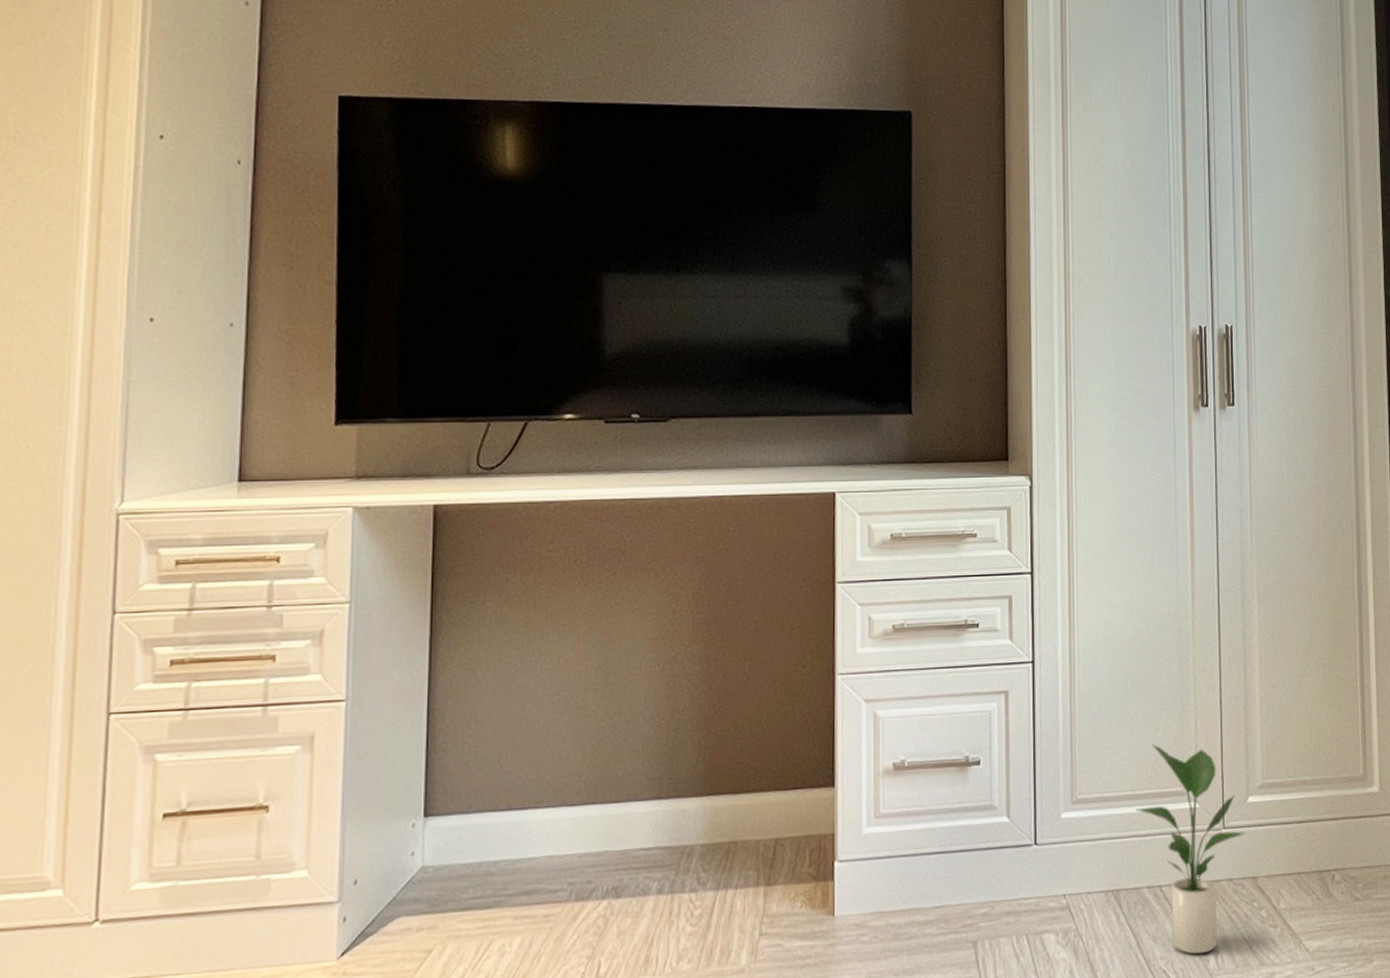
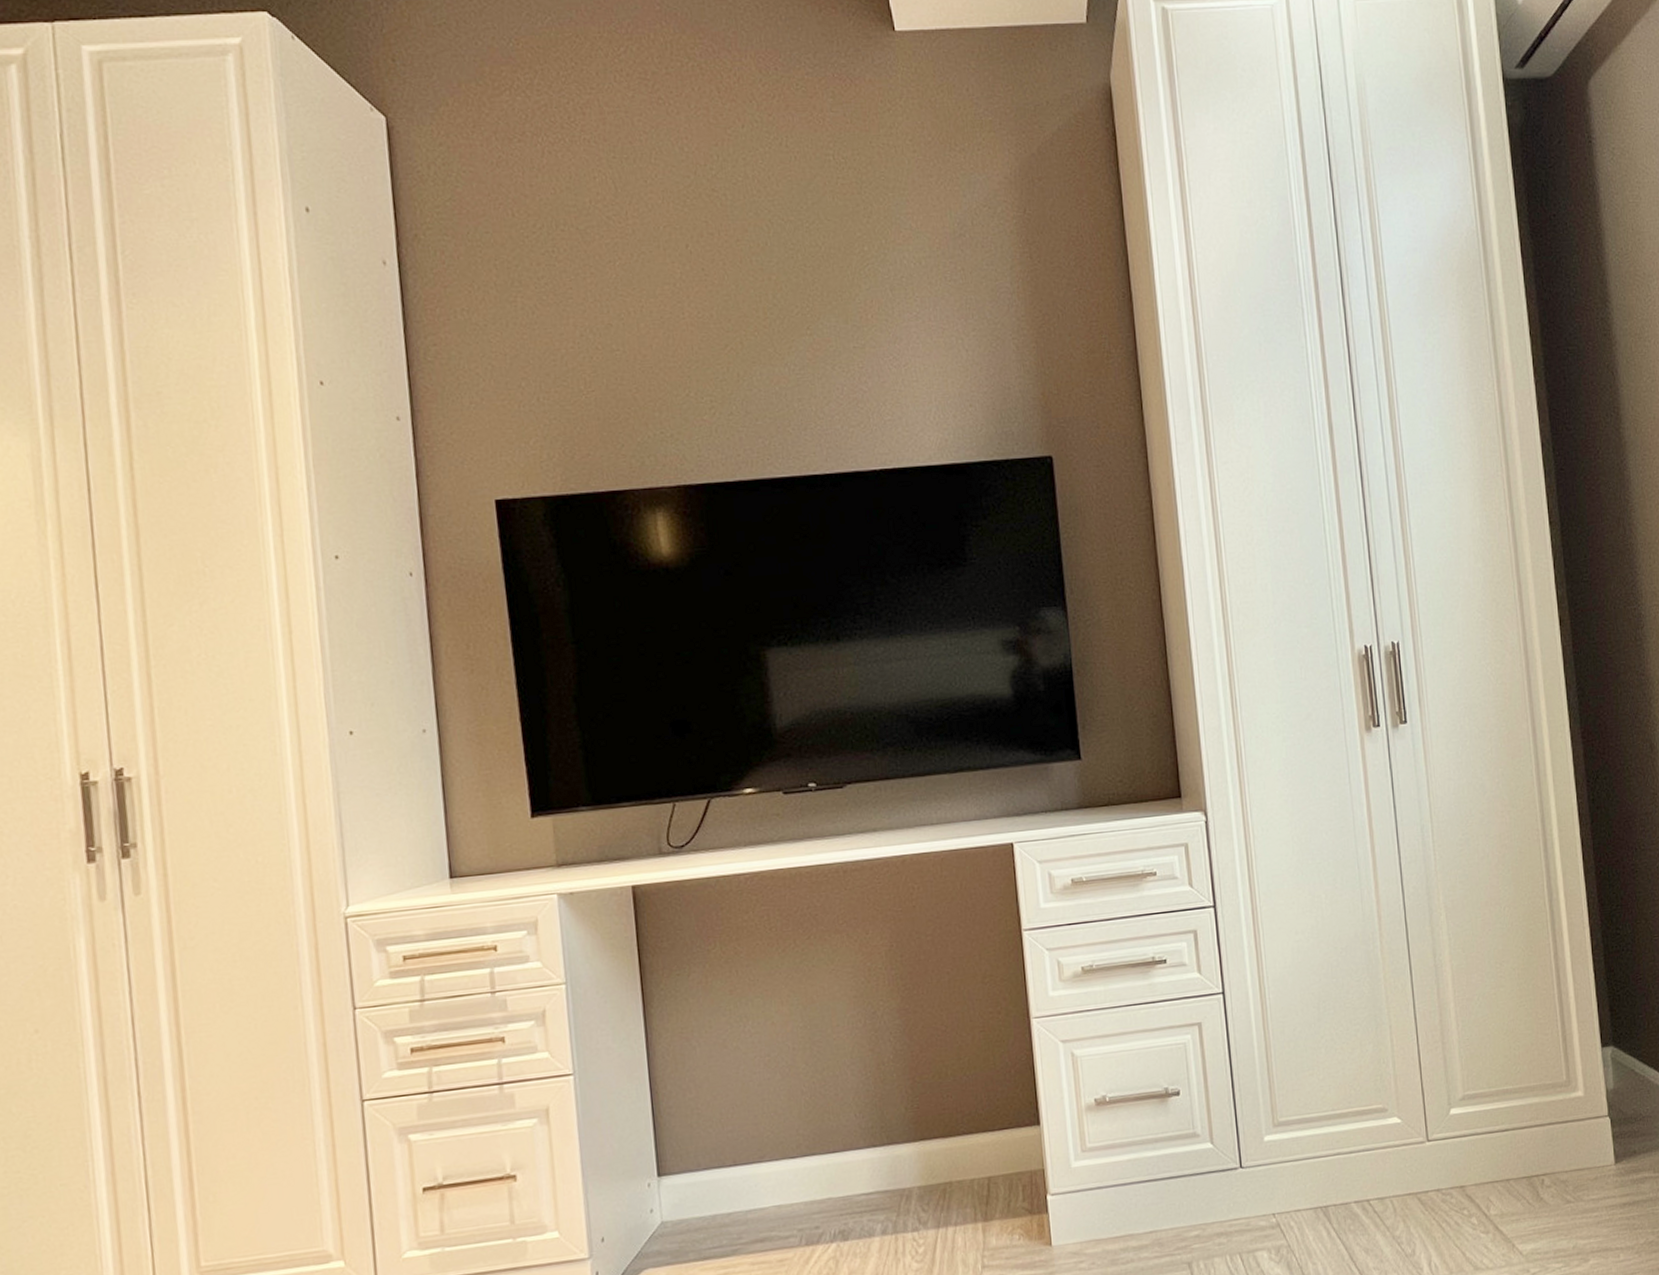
potted plant: present [1136,744,1247,955] -> none [1338,1064,1452,1263]

